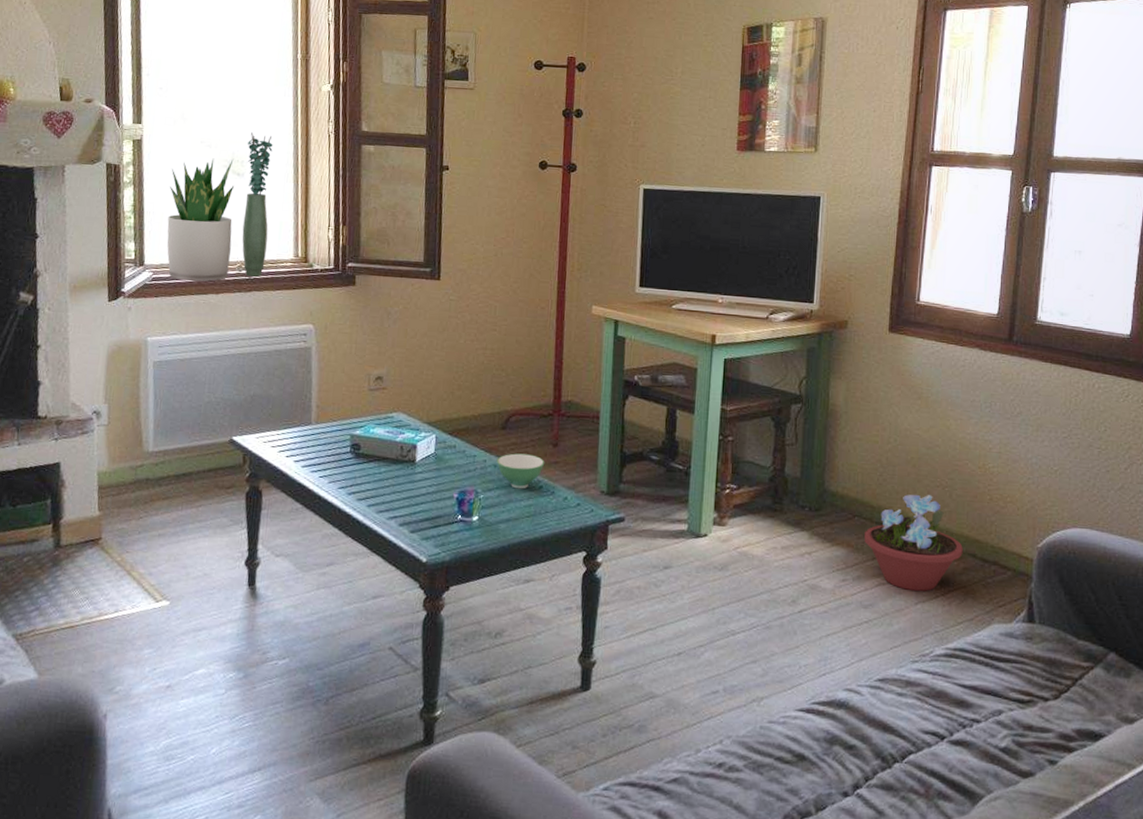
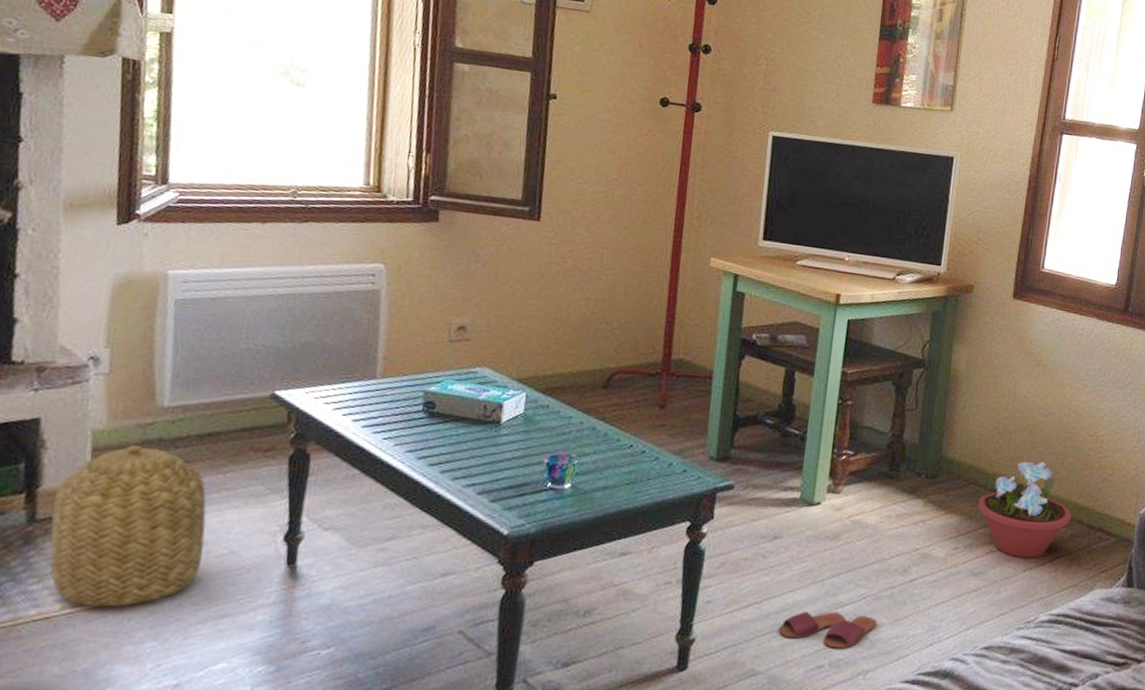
basket: none [71,483,185,619] -> present [50,444,207,607]
planter: present [167,158,235,282] -> none [199,62,293,209]
vase: present [242,132,273,278] -> none [298,36,344,207]
bowl: present [496,453,545,489] -> none [595,414,650,454]
slippers: none [674,638,769,676] -> present [779,611,877,649]

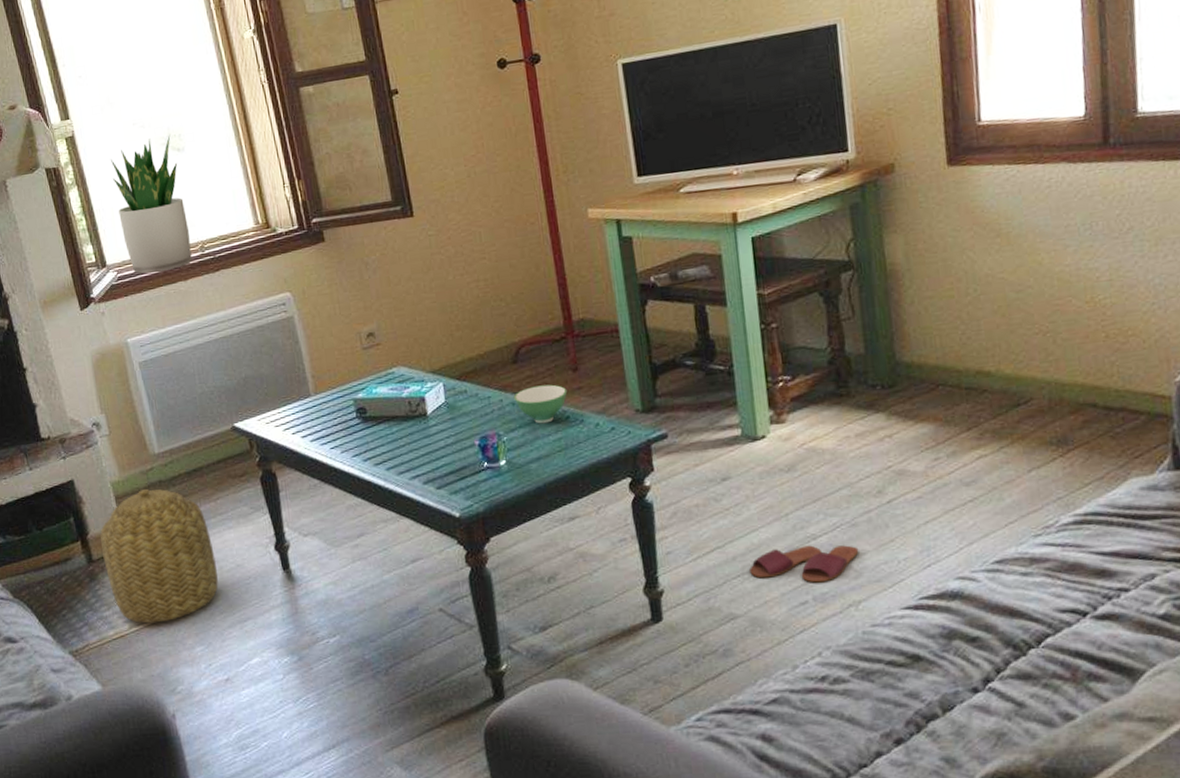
planter: none [199,62,293,209] -> present [111,134,192,275]
bowl: none [595,414,650,454] -> present [513,384,568,424]
potted flower: present [978,461,1071,558] -> none [953,345,1080,458]

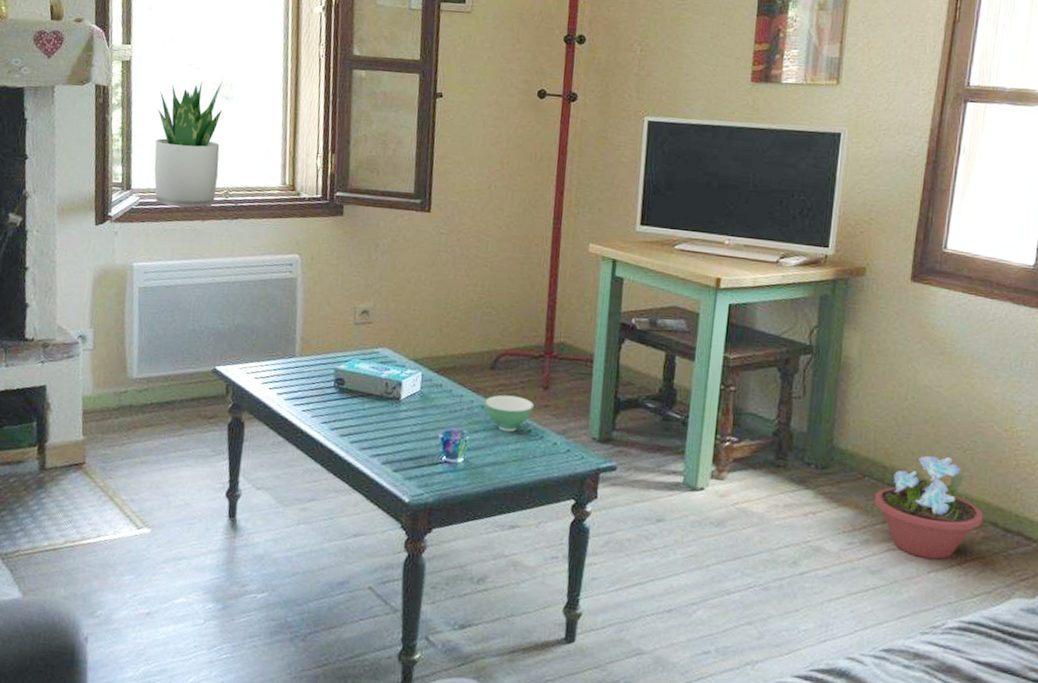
basket: present [100,488,218,624] -> none [55,409,167,544]
slippers: present [750,545,859,583] -> none [664,596,766,637]
potted flower: none [953,345,1080,458] -> present [874,455,984,560]

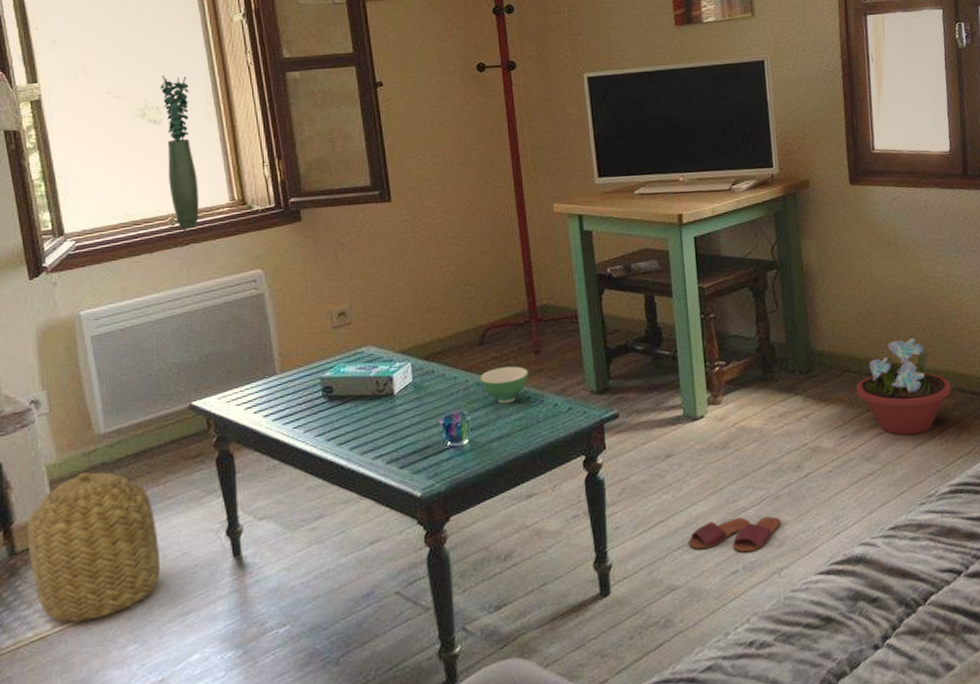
basket: none [55,409,167,544] -> present [27,471,160,622]
planter: present [154,81,223,208] -> none [79,106,160,245]
vase: none [229,55,262,205] -> present [160,75,199,230]
slippers: none [664,596,766,637] -> present [689,516,781,553]

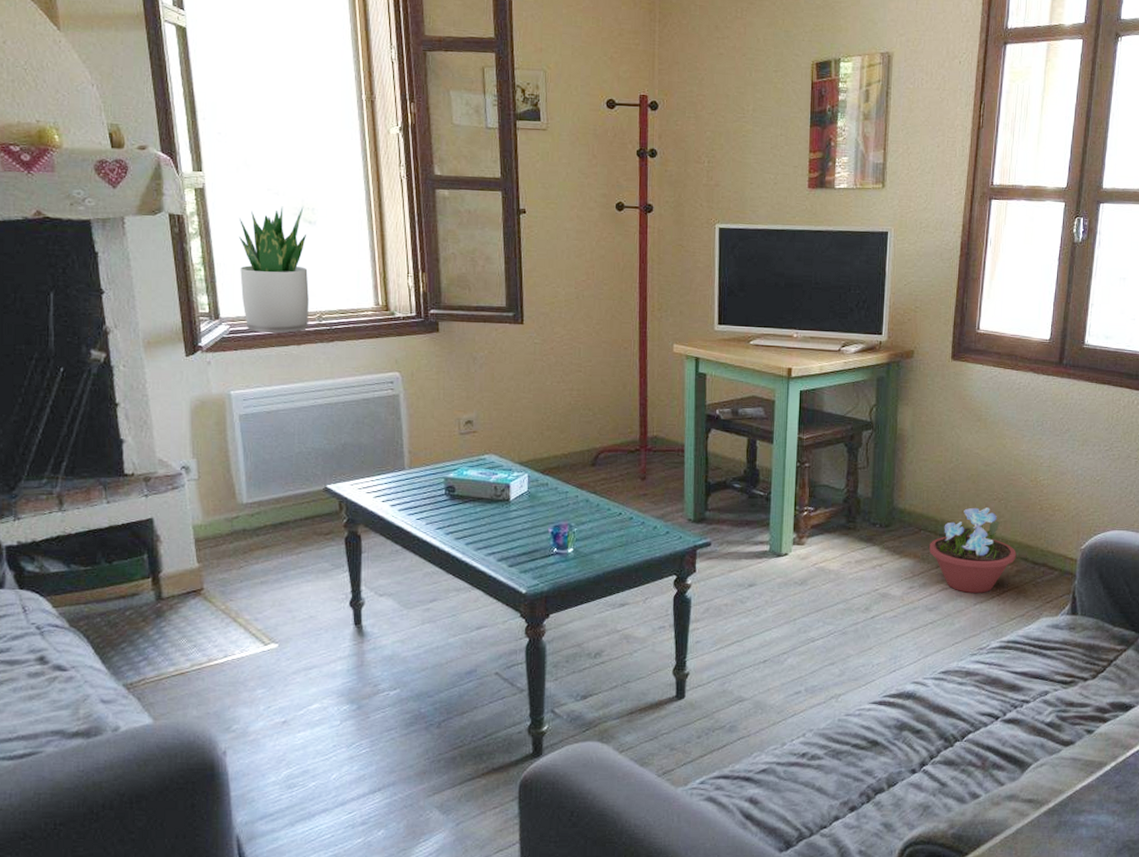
basket: present [27,471,160,622] -> none [174,535,289,664]
planter: none [79,106,160,245] -> present [238,206,309,334]
vase: present [160,75,199,230] -> none [317,178,346,328]
bowl: present [478,366,529,404] -> none [588,488,634,521]
slippers: present [689,516,781,553] -> none [760,646,845,677]

